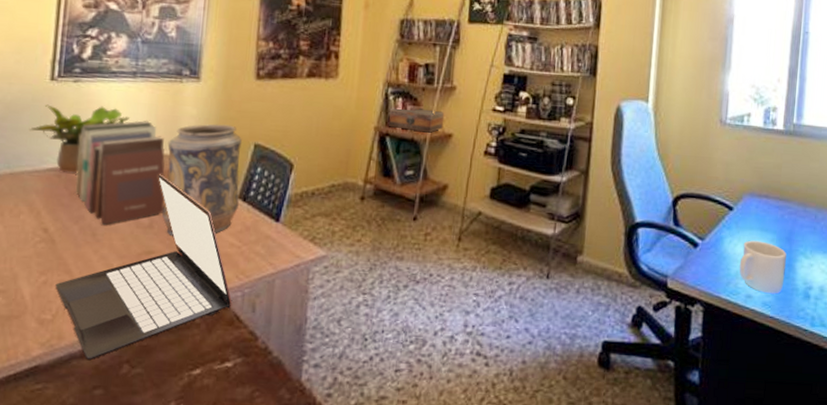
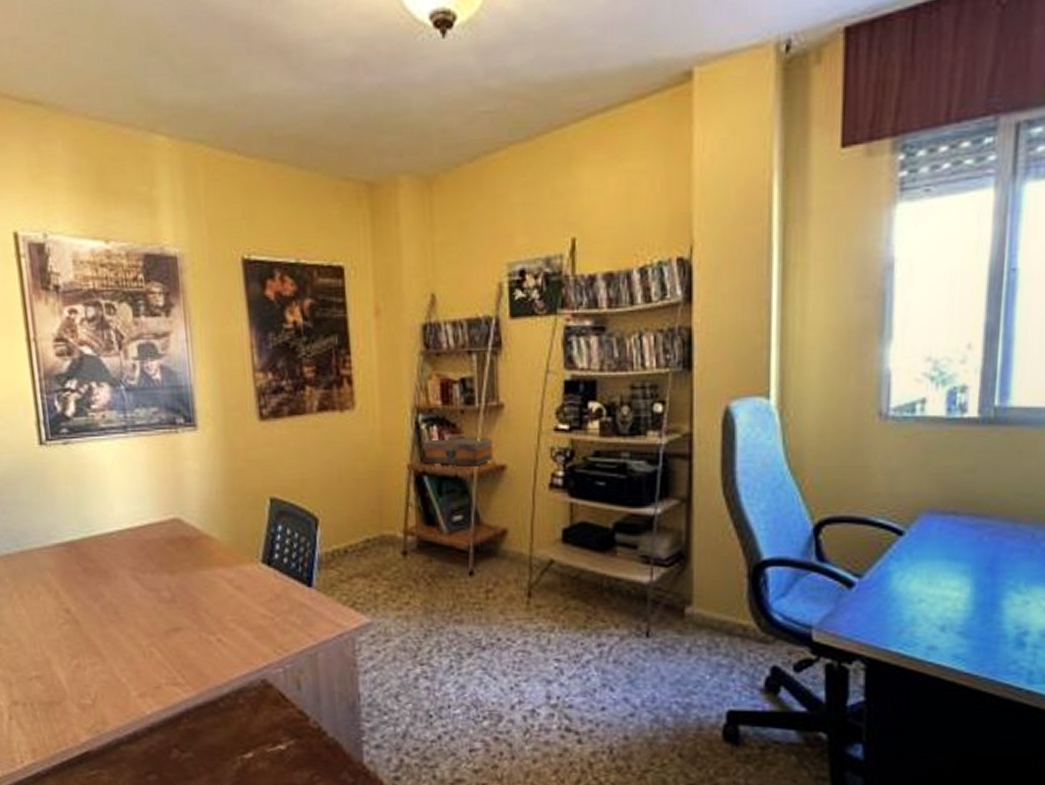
potted plant: present [28,104,129,172] -> none [28,469,129,547]
laptop: present [55,174,232,361] -> none [89,541,275,746]
books: present [75,120,165,225] -> none [81,480,184,601]
decorative vase: present [162,124,242,237] -> none [174,478,264,611]
mug: present [739,240,787,294] -> none [915,574,988,644]

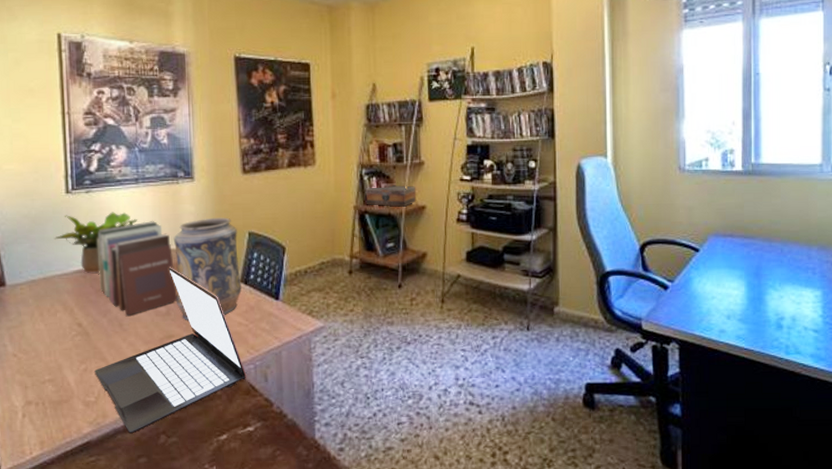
potted plant: none [28,469,129,547] -> present [53,212,137,273]
books: none [81,480,184,601] -> present [97,220,178,316]
laptop: none [89,541,275,746] -> present [94,267,247,434]
decorative vase: none [174,478,264,611] -> present [173,217,242,321]

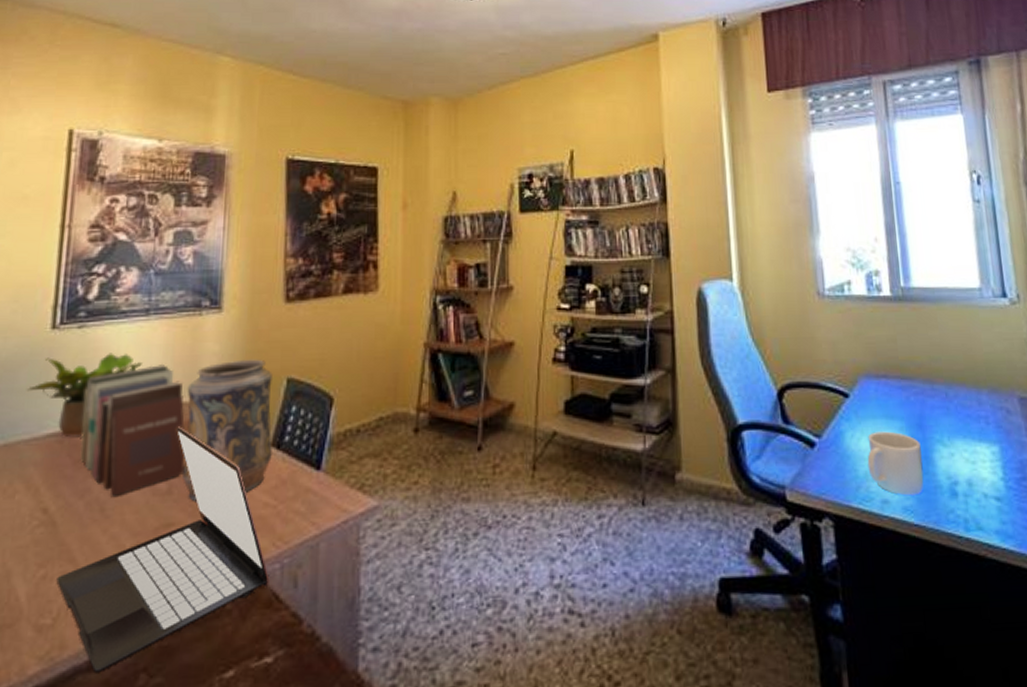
decorative box: present [366,185,416,207] -> none [439,316,502,344]
mug: none [710,278,756,327] -> present [867,431,924,496]

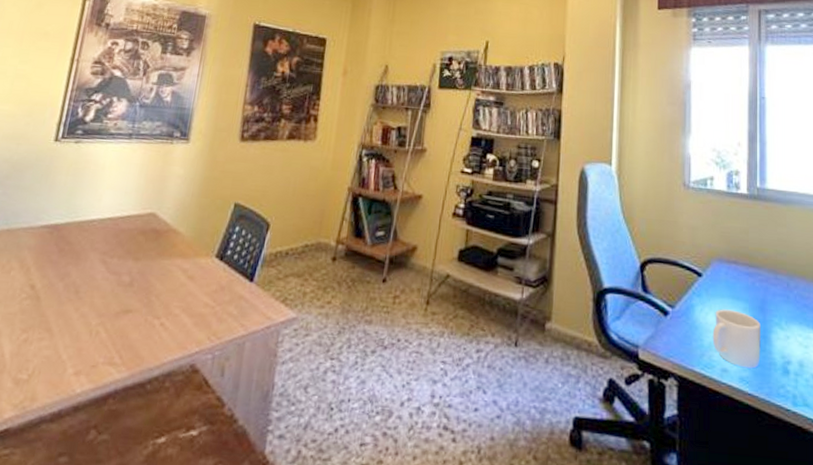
potted plant: present [26,353,142,437] -> none [29,164,122,230]
laptop: present [56,426,270,674] -> none [35,232,203,425]
books: present [80,363,185,496] -> none [64,179,152,282]
decorative vase: present [183,359,273,502] -> none [142,183,224,296]

